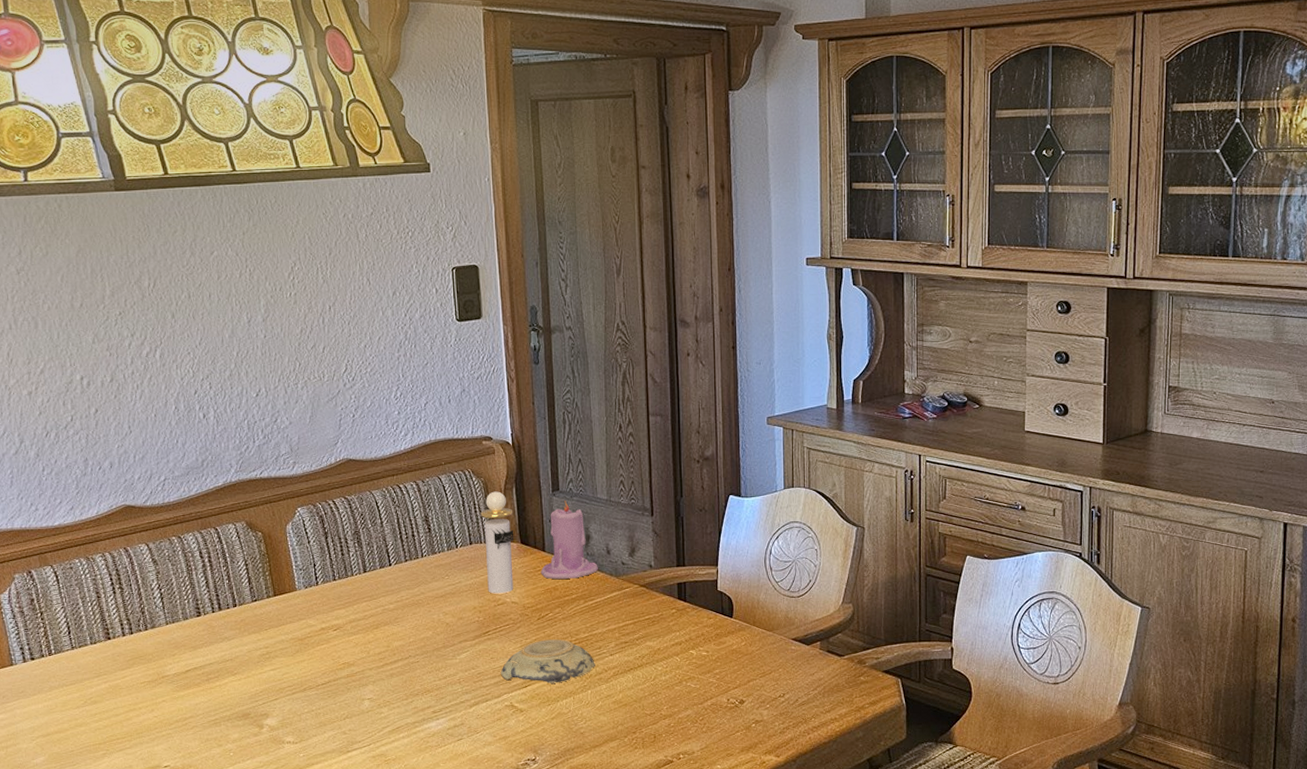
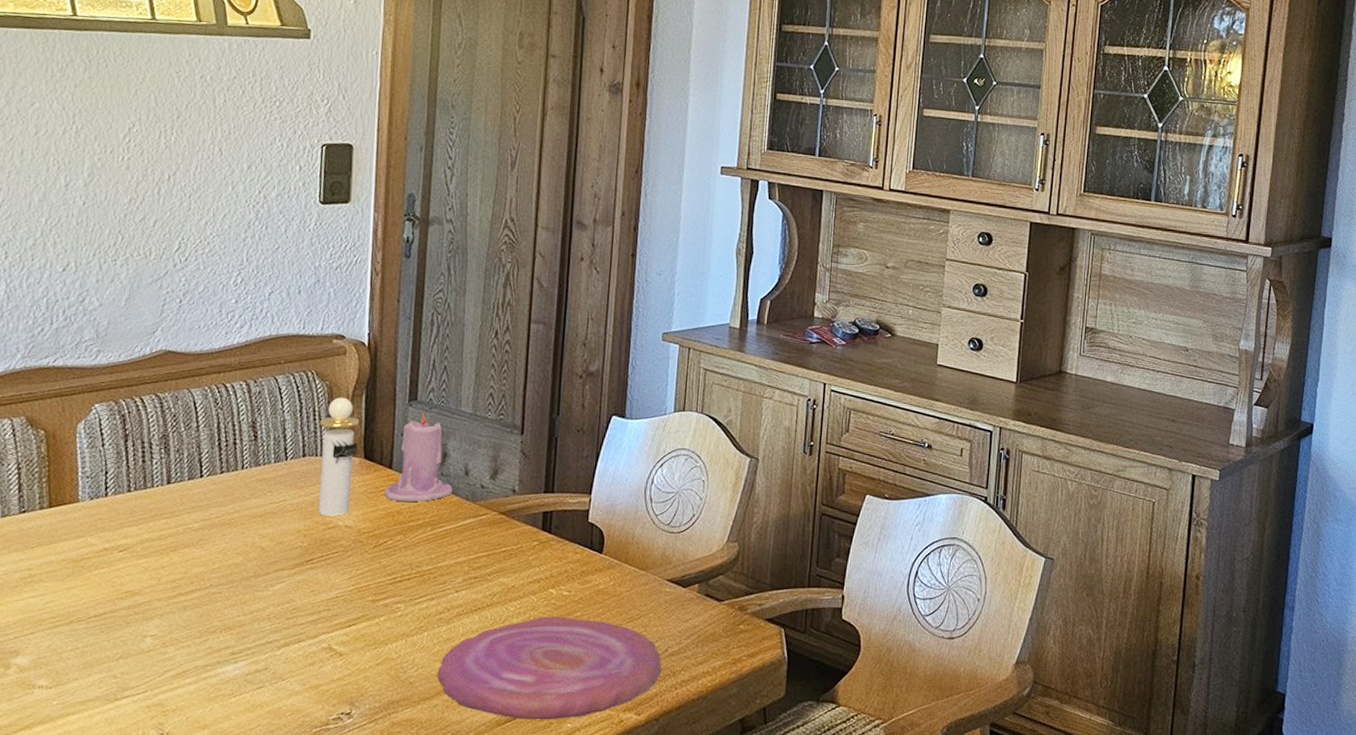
decorative bowl: present [500,639,595,683] -> none [320,571,437,623]
plate: none [603,674,795,763] -> present [437,616,662,720]

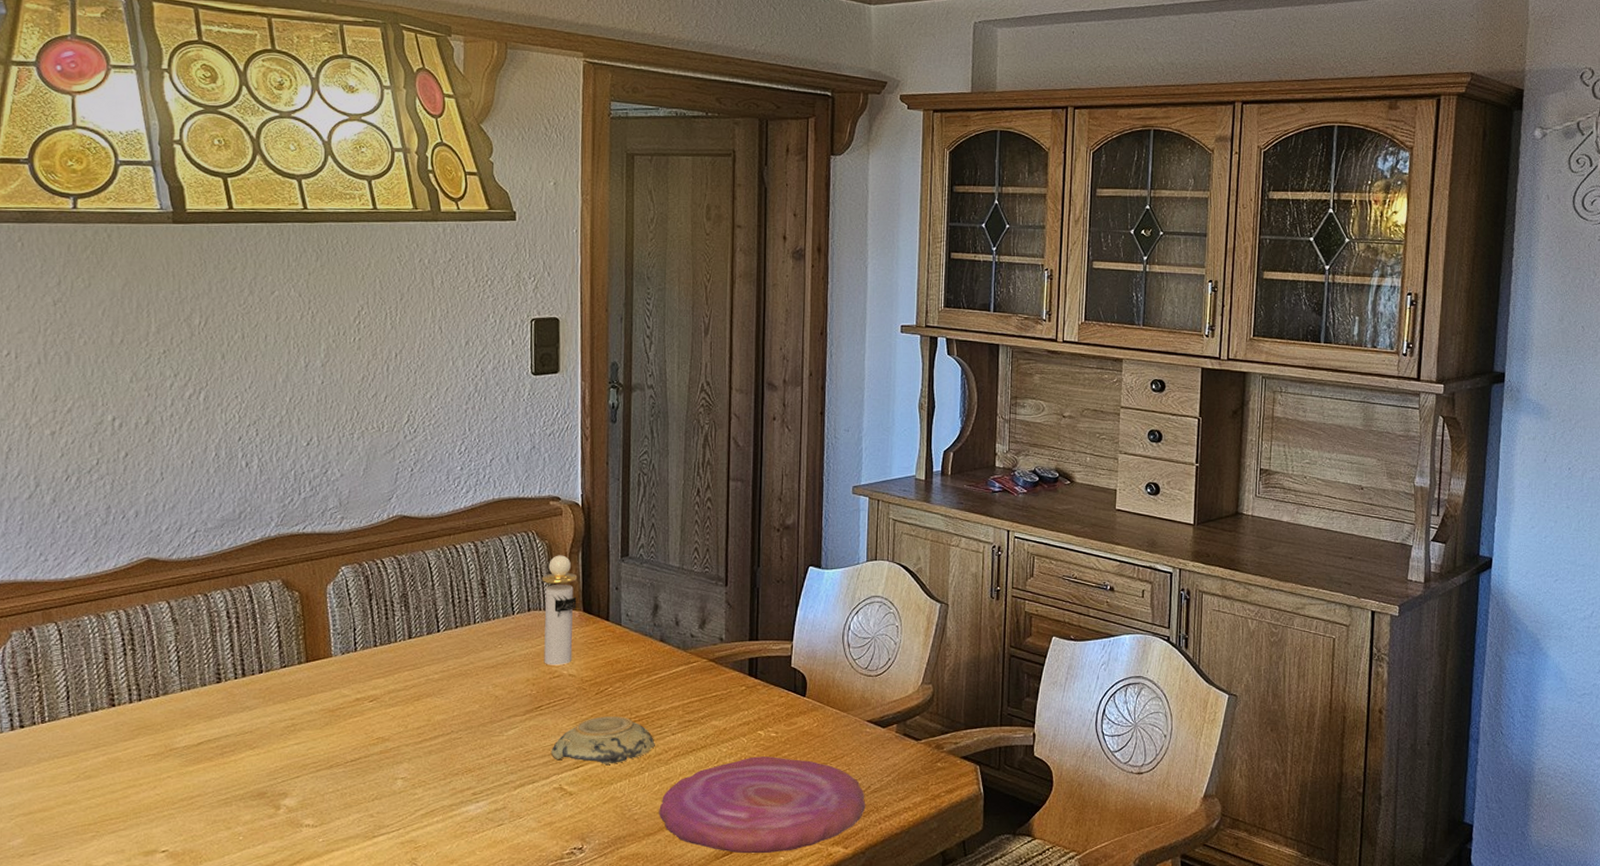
decorative bowl: none [320,571,437,623] -> present [550,716,655,764]
candle: present [384,412,453,502] -> none [602,567,665,651]

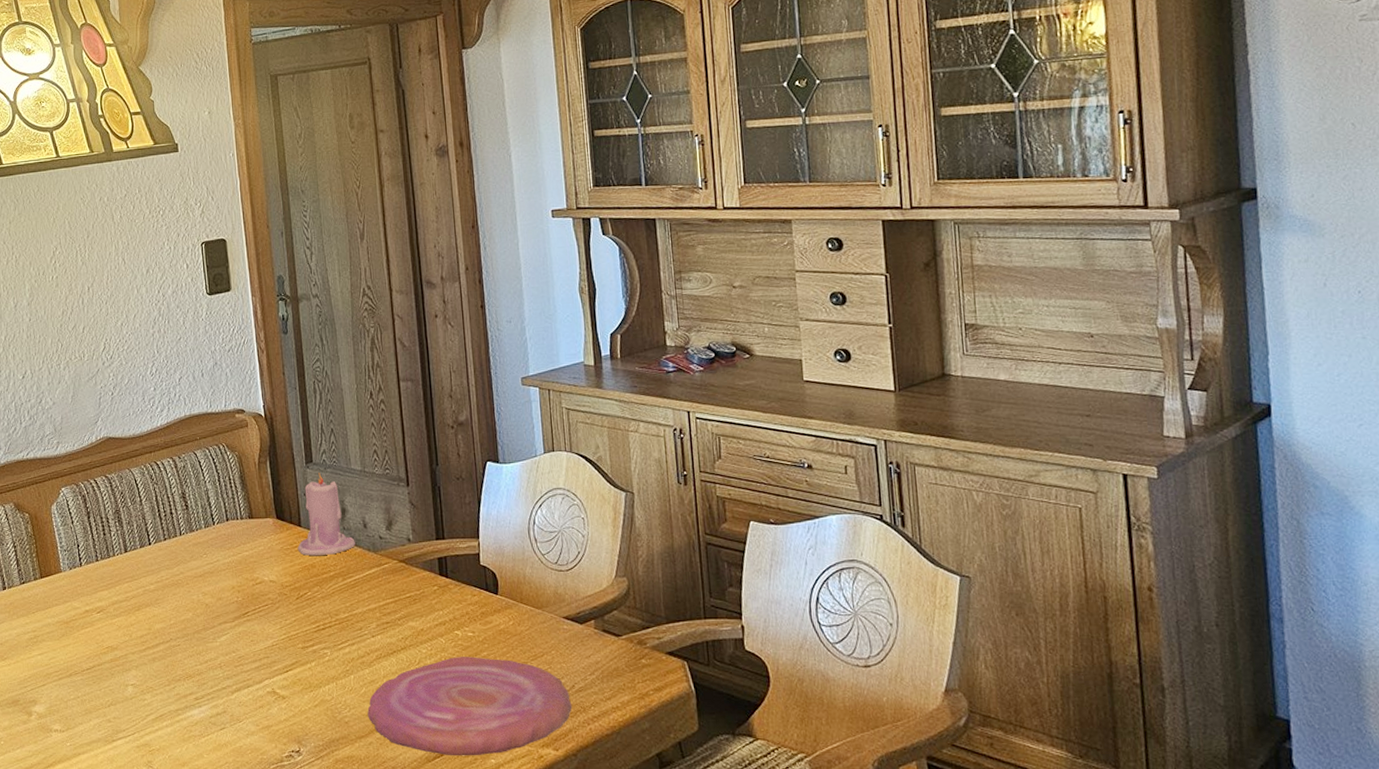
perfume bottle: present [542,555,578,666] -> none [236,465,271,573]
decorative bowl: present [550,716,655,764] -> none [261,620,357,668]
candle: none [602,567,665,651] -> present [297,473,355,556]

